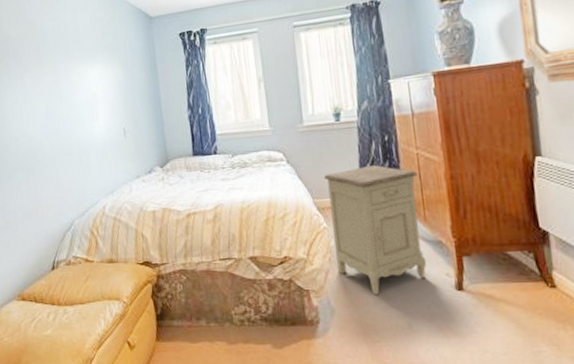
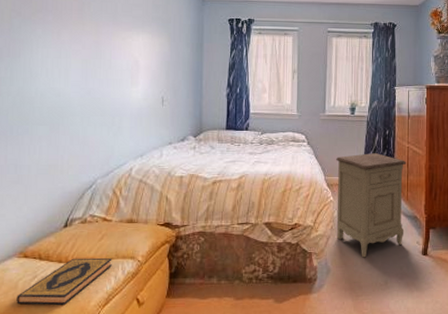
hardback book: none [21,299,100,347] -> present [16,257,112,305]

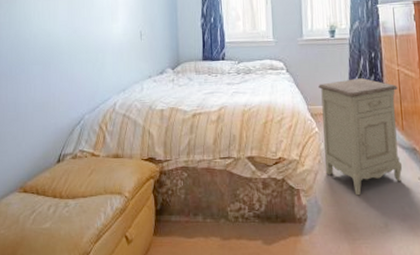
hardback book: present [16,257,112,305] -> none [18,193,101,240]

